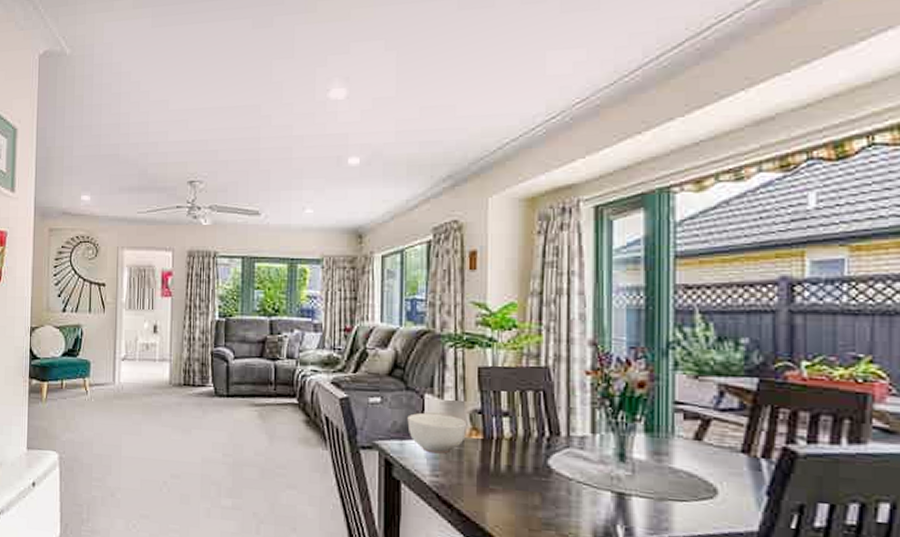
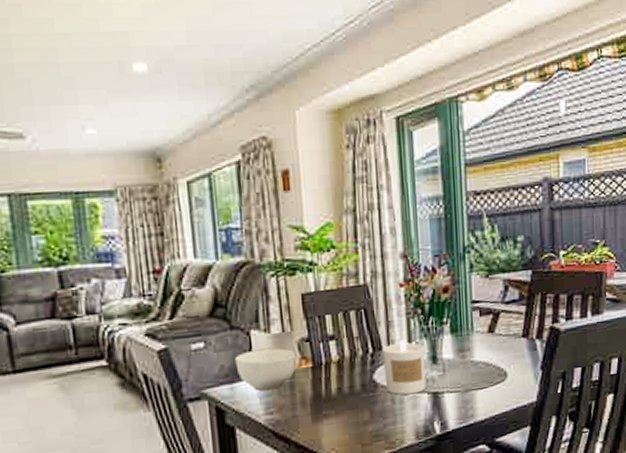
candle: none [561,428,611,490] -> present [383,338,426,395]

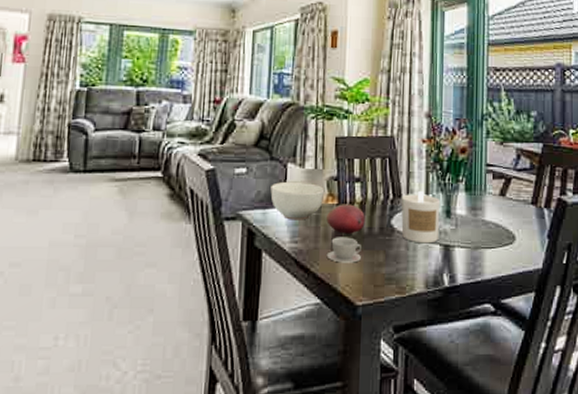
fruit: none [302,364,345,398] -> present [326,204,365,234]
teacup: none [307,399,346,428] -> present [326,237,362,263]

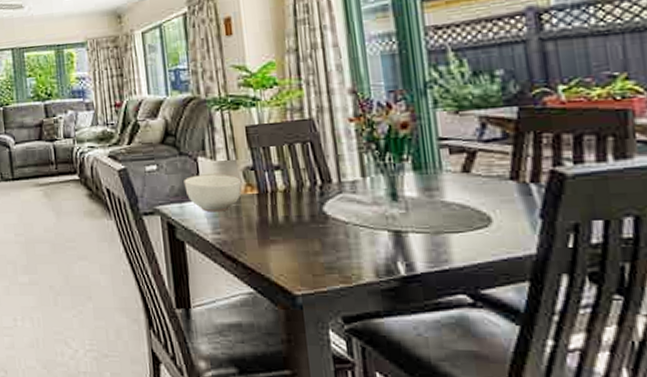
fruit: present [326,204,365,234] -> none [247,193,292,224]
teacup: present [326,237,362,263] -> none [253,226,295,253]
candle: present [401,190,440,244] -> none [332,173,385,230]

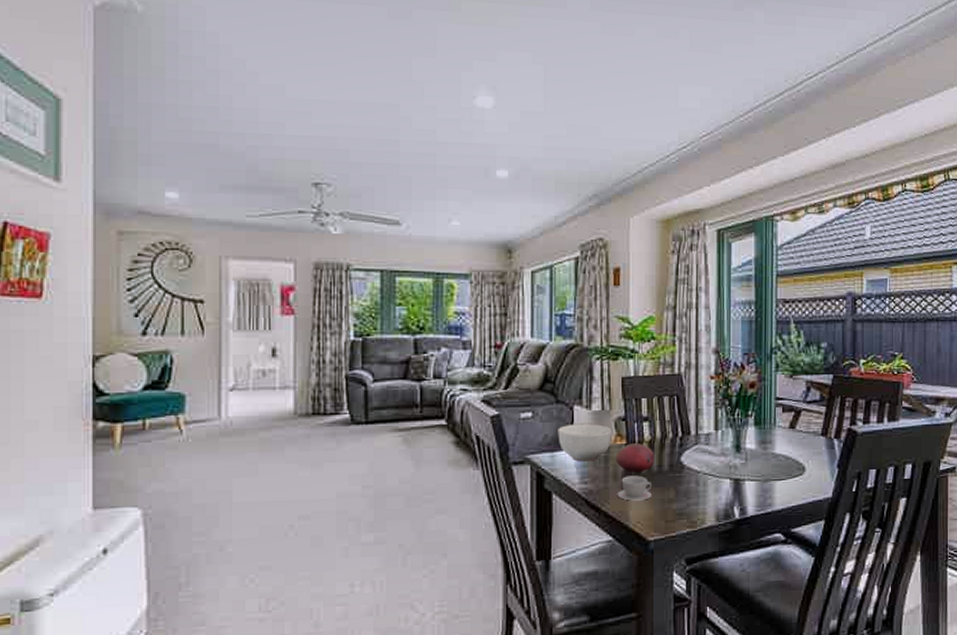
fruit: none [247,193,292,224] -> present [616,443,654,473]
teacup: none [253,226,295,253] -> present [617,475,653,501]

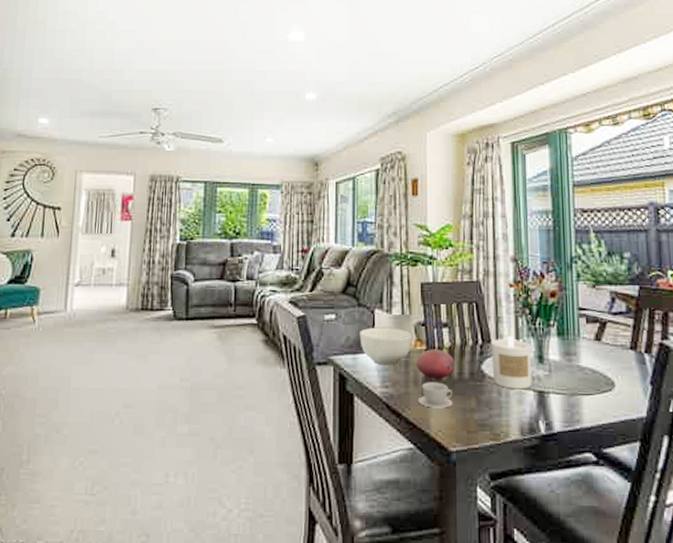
candle: none [691,426,730,479] -> present [491,335,533,390]

